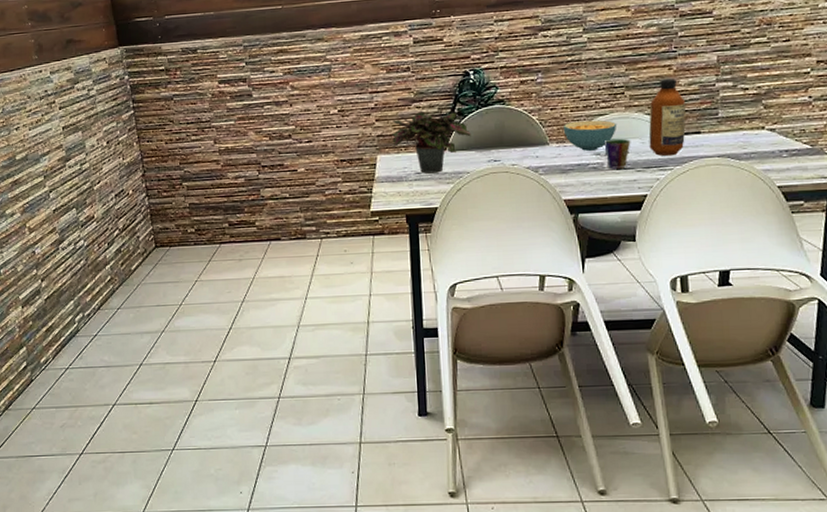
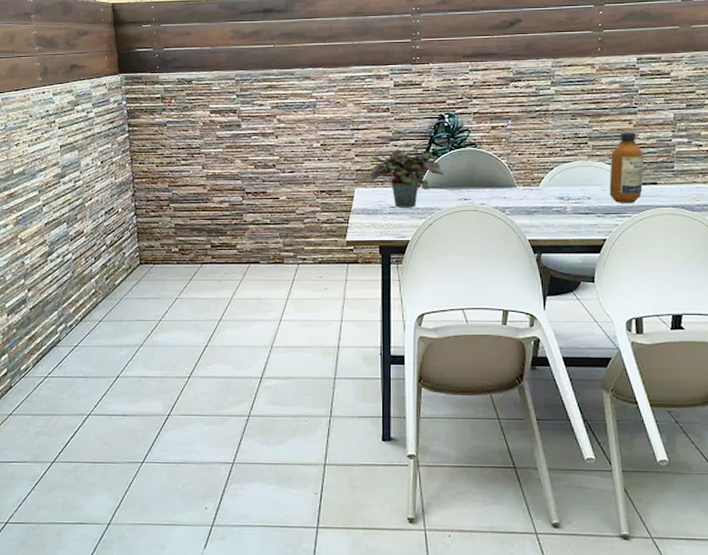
cereal bowl: present [563,120,617,151] -> none [530,166,580,195]
cup: present [603,138,631,169] -> none [567,185,593,213]

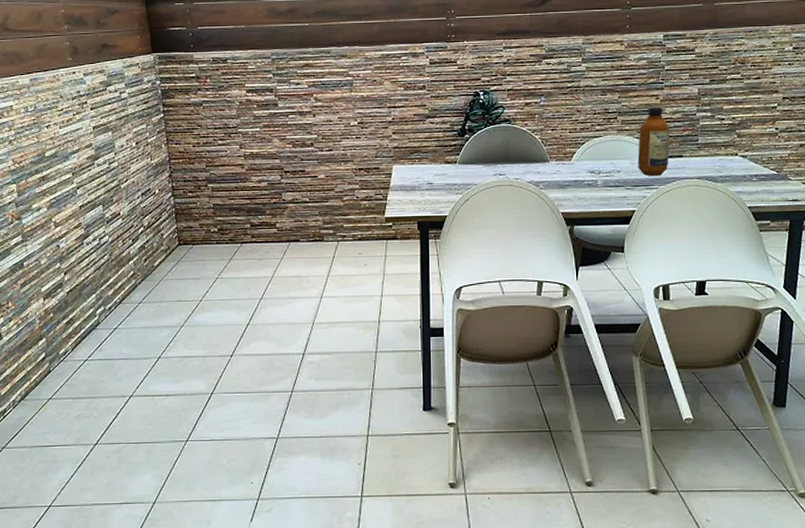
potted plant: present [370,149,445,208] -> none [407,126,481,184]

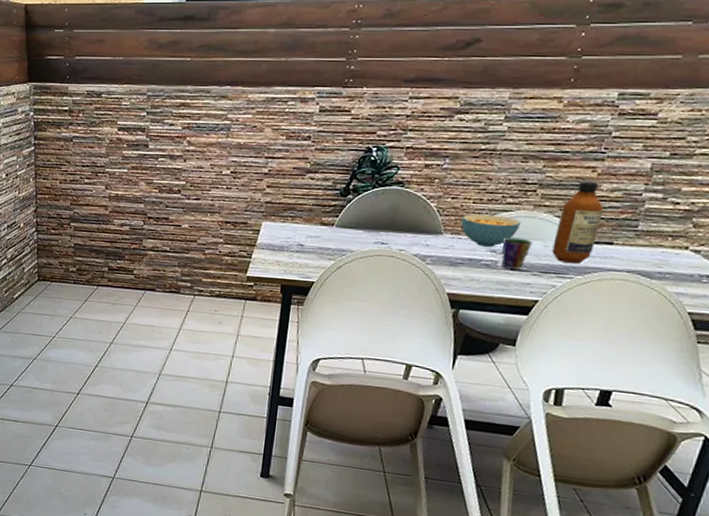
cereal bowl: none [562,141,610,169] -> present [460,214,522,247]
cup: none [598,158,622,186] -> present [501,237,533,270]

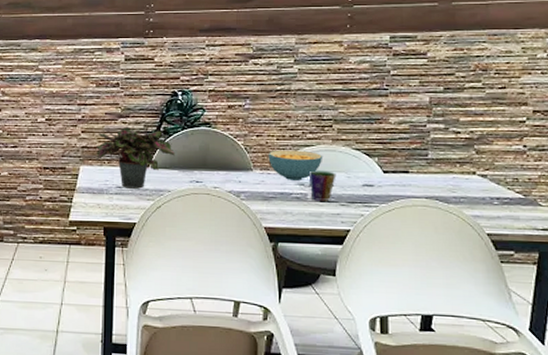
potted plant: none [279,182,363,248] -> present [96,126,176,189]
bottle: present [552,180,604,264] -> none [355,115,396,193]

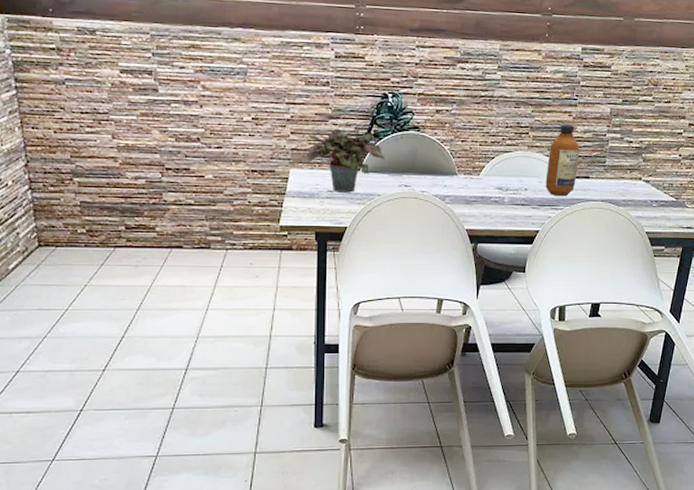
cereal bowl: present [268,150,323,180] -> none [471,155,520,185]
cup: present [308,170,336,201] -> none [506,175,530,204]
bottle: none [355,115,396,193] -> present [545,123,581,197]

